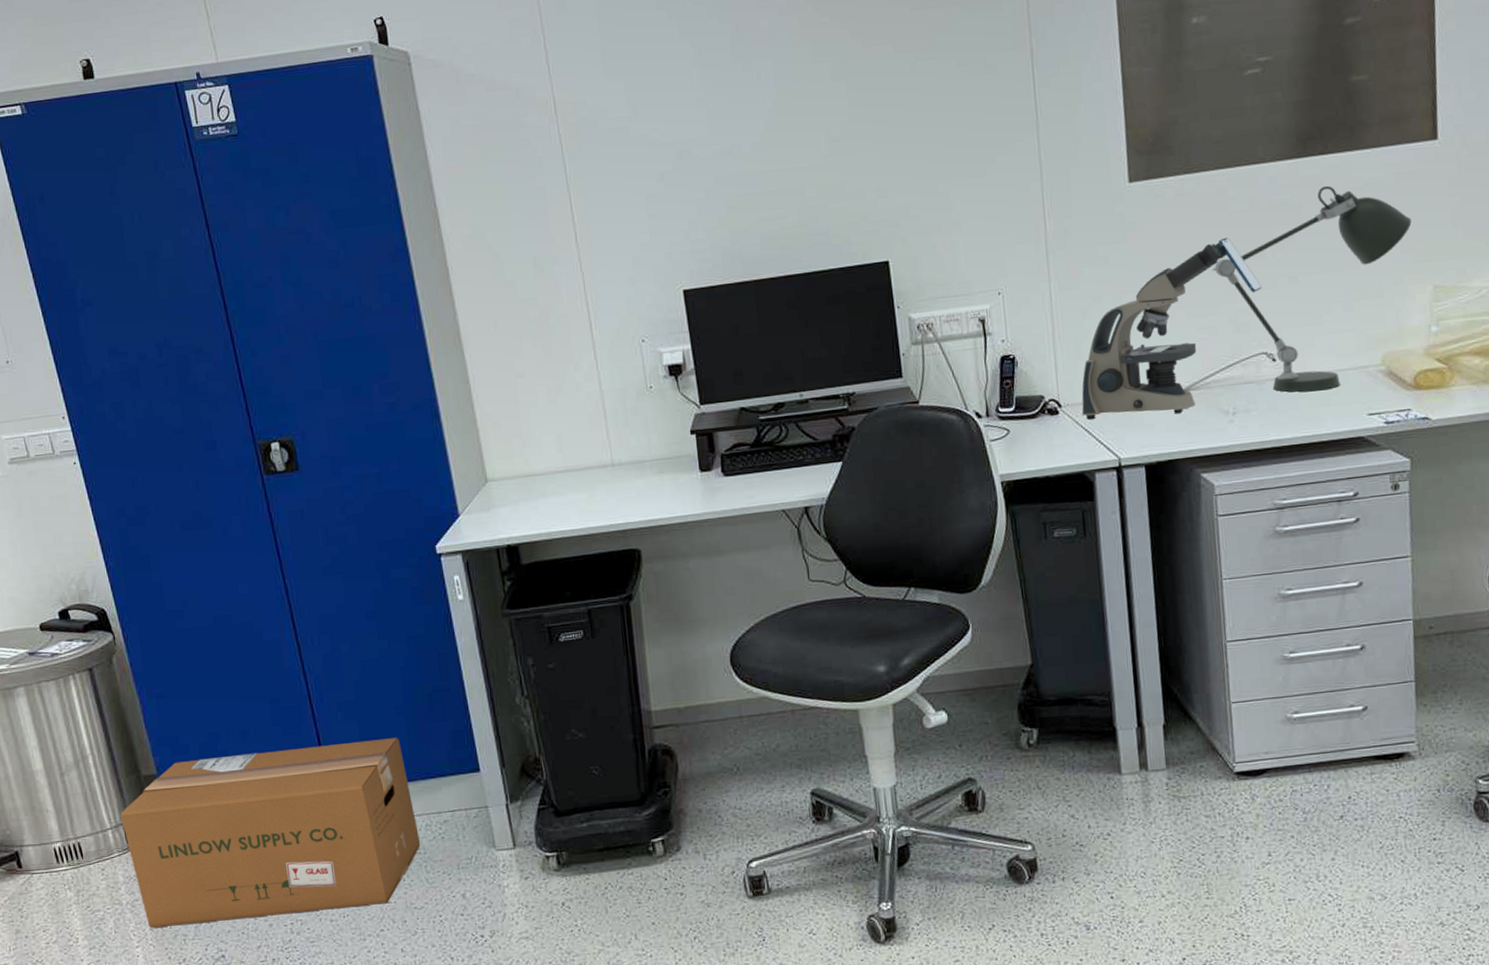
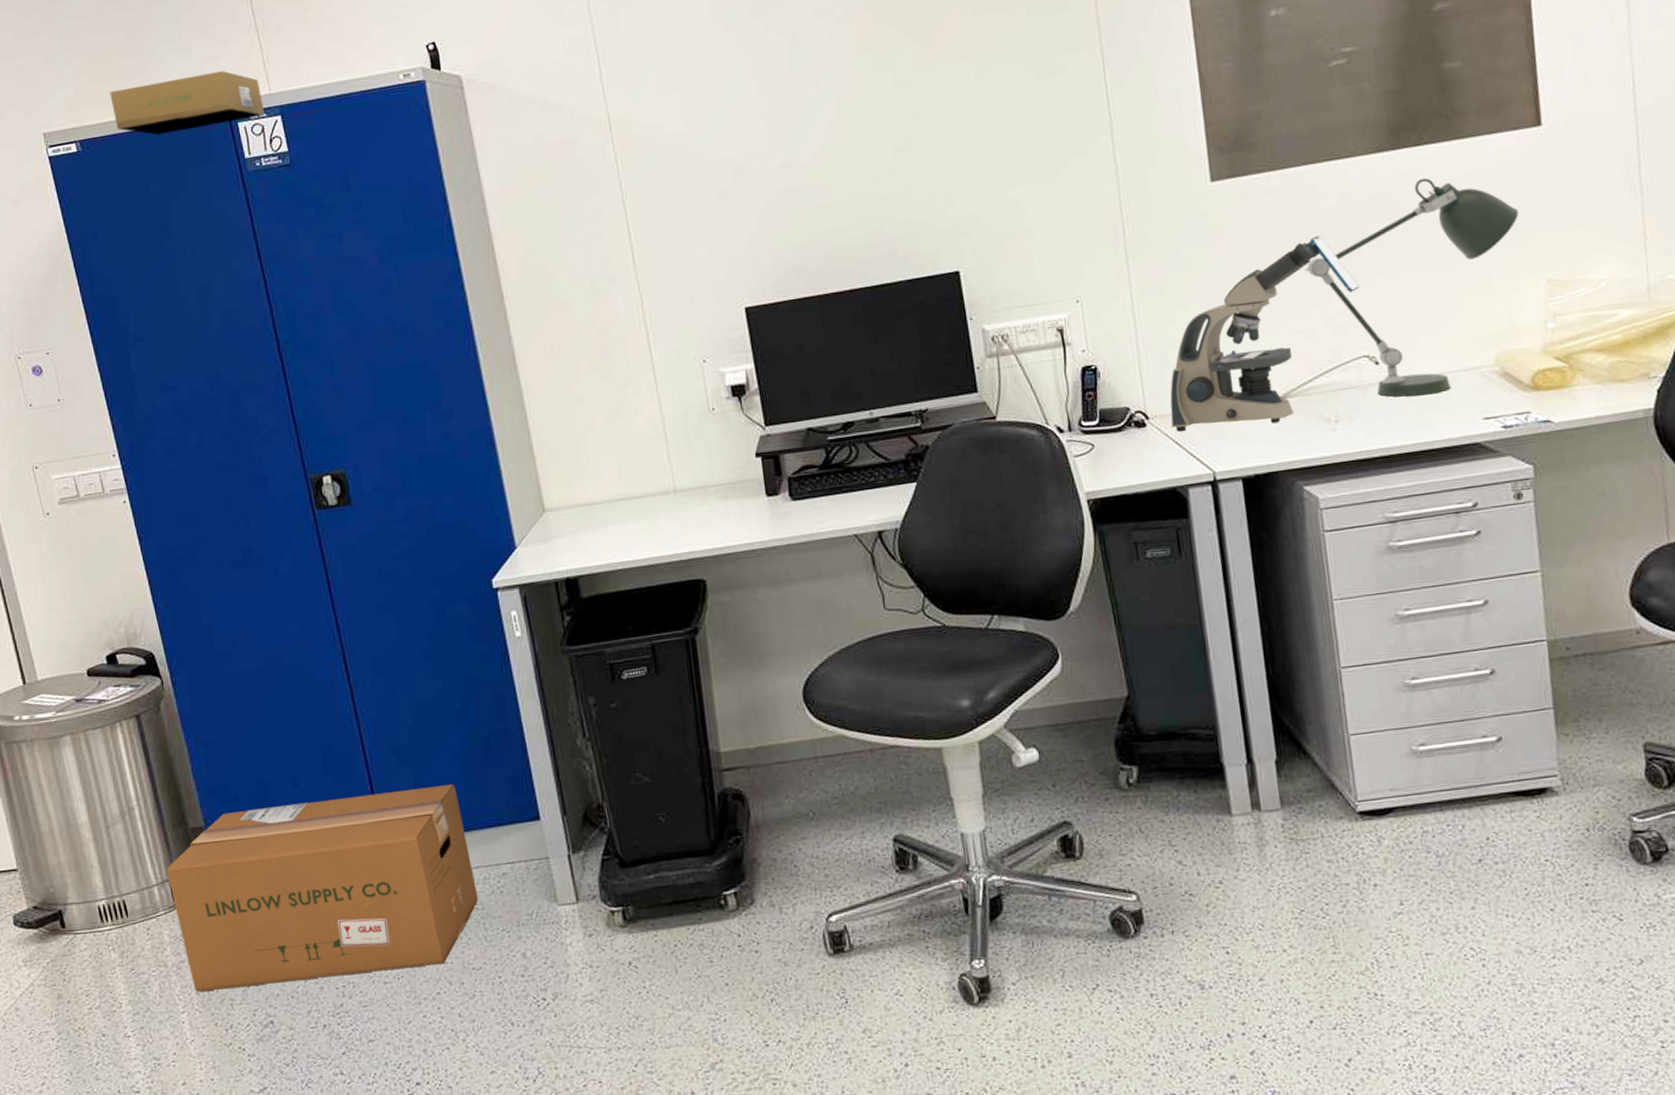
box: none [54,38,212,101] -> present [110,71,265,135]

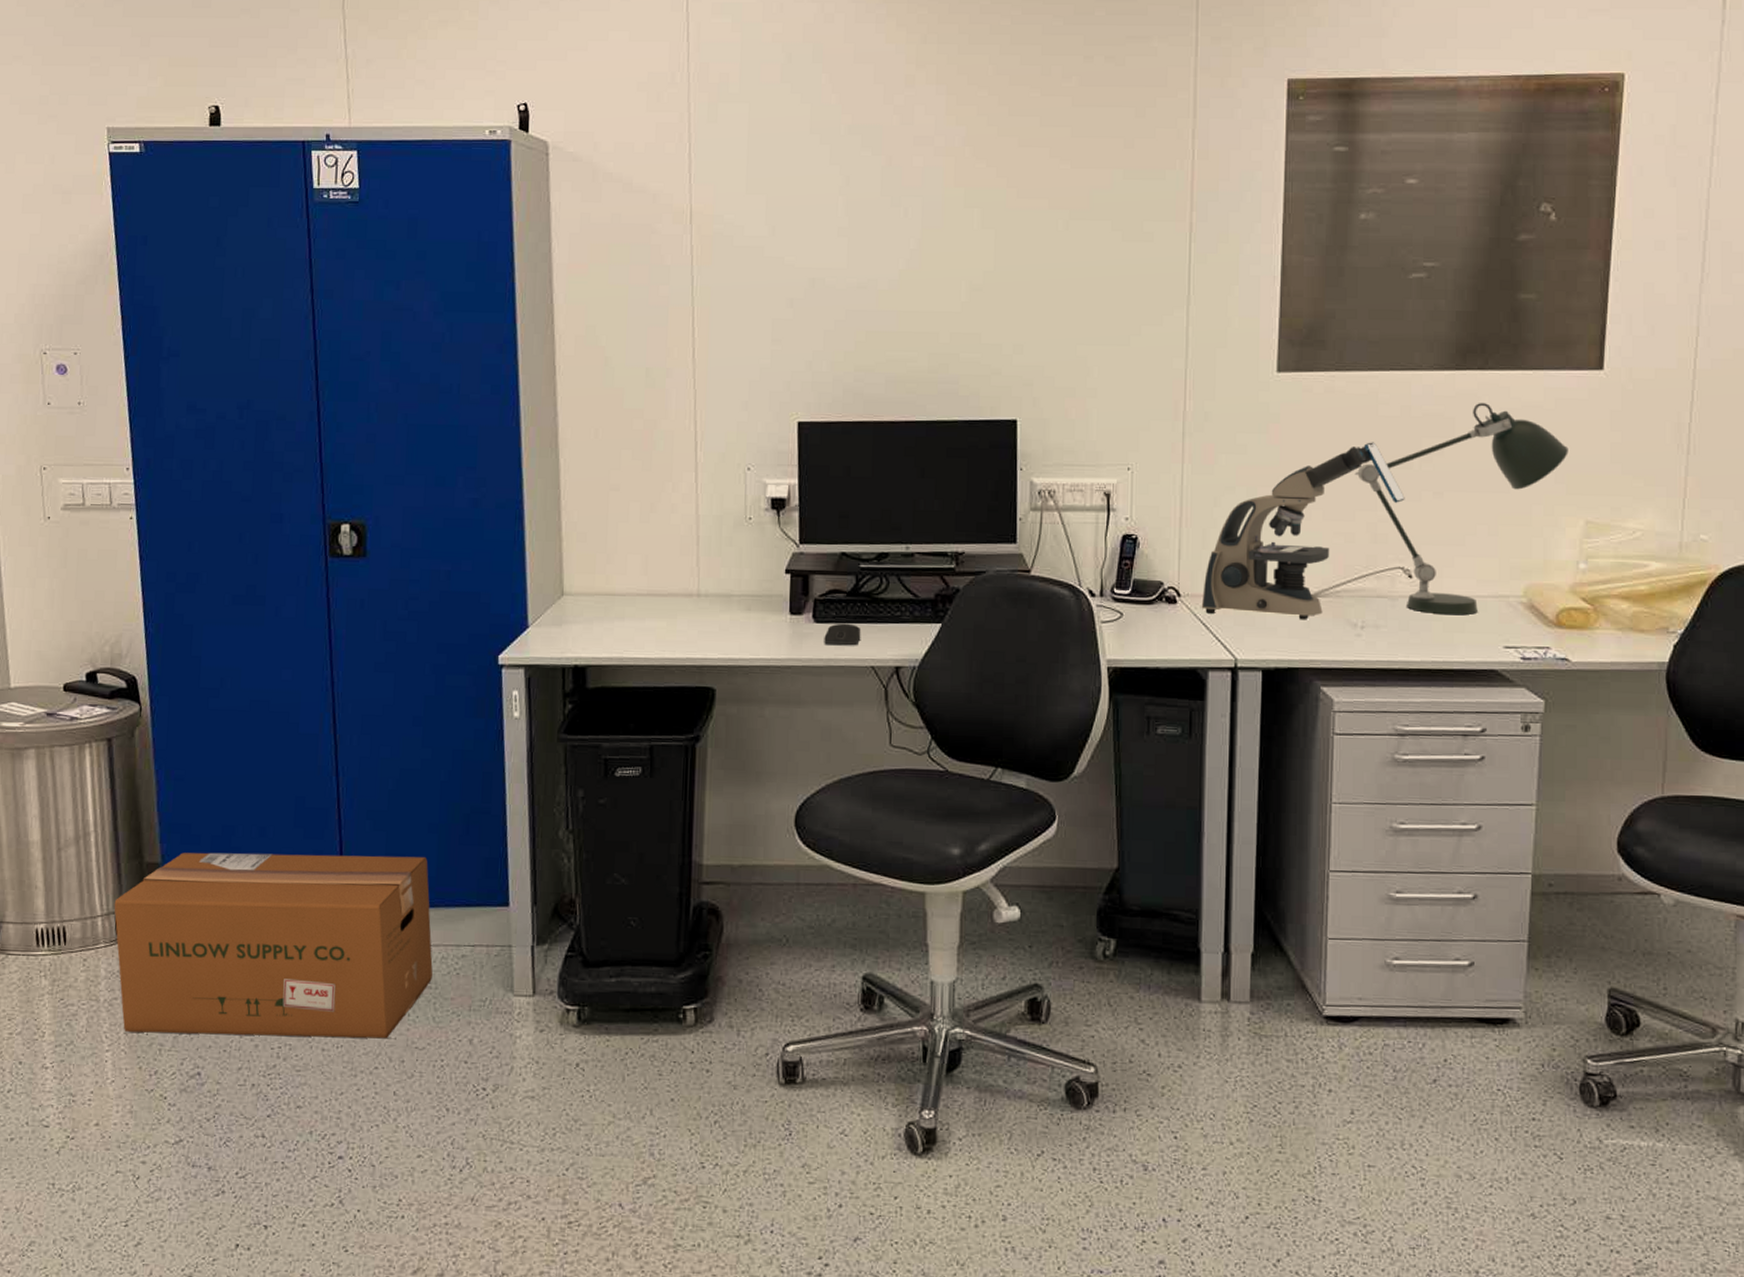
box: present [110,71,265,135] -> none [183,95,341,150]
computer mouse: none [803,496,840,521] -> present [824,623,861,646]

